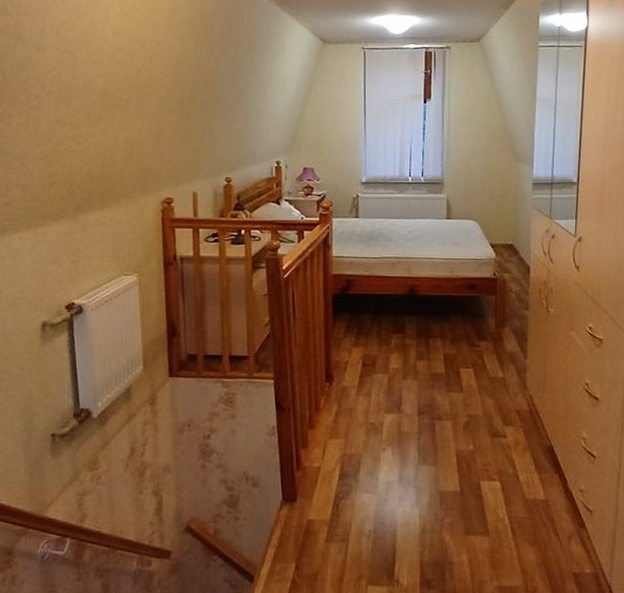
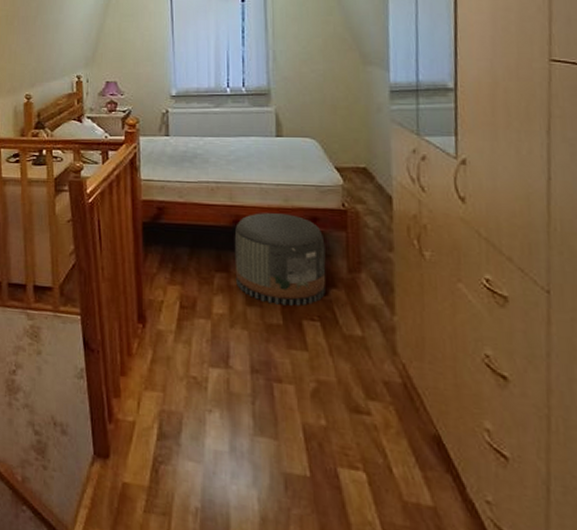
pouf: none [409,282,480,357] -> present [234,213,326,306]

